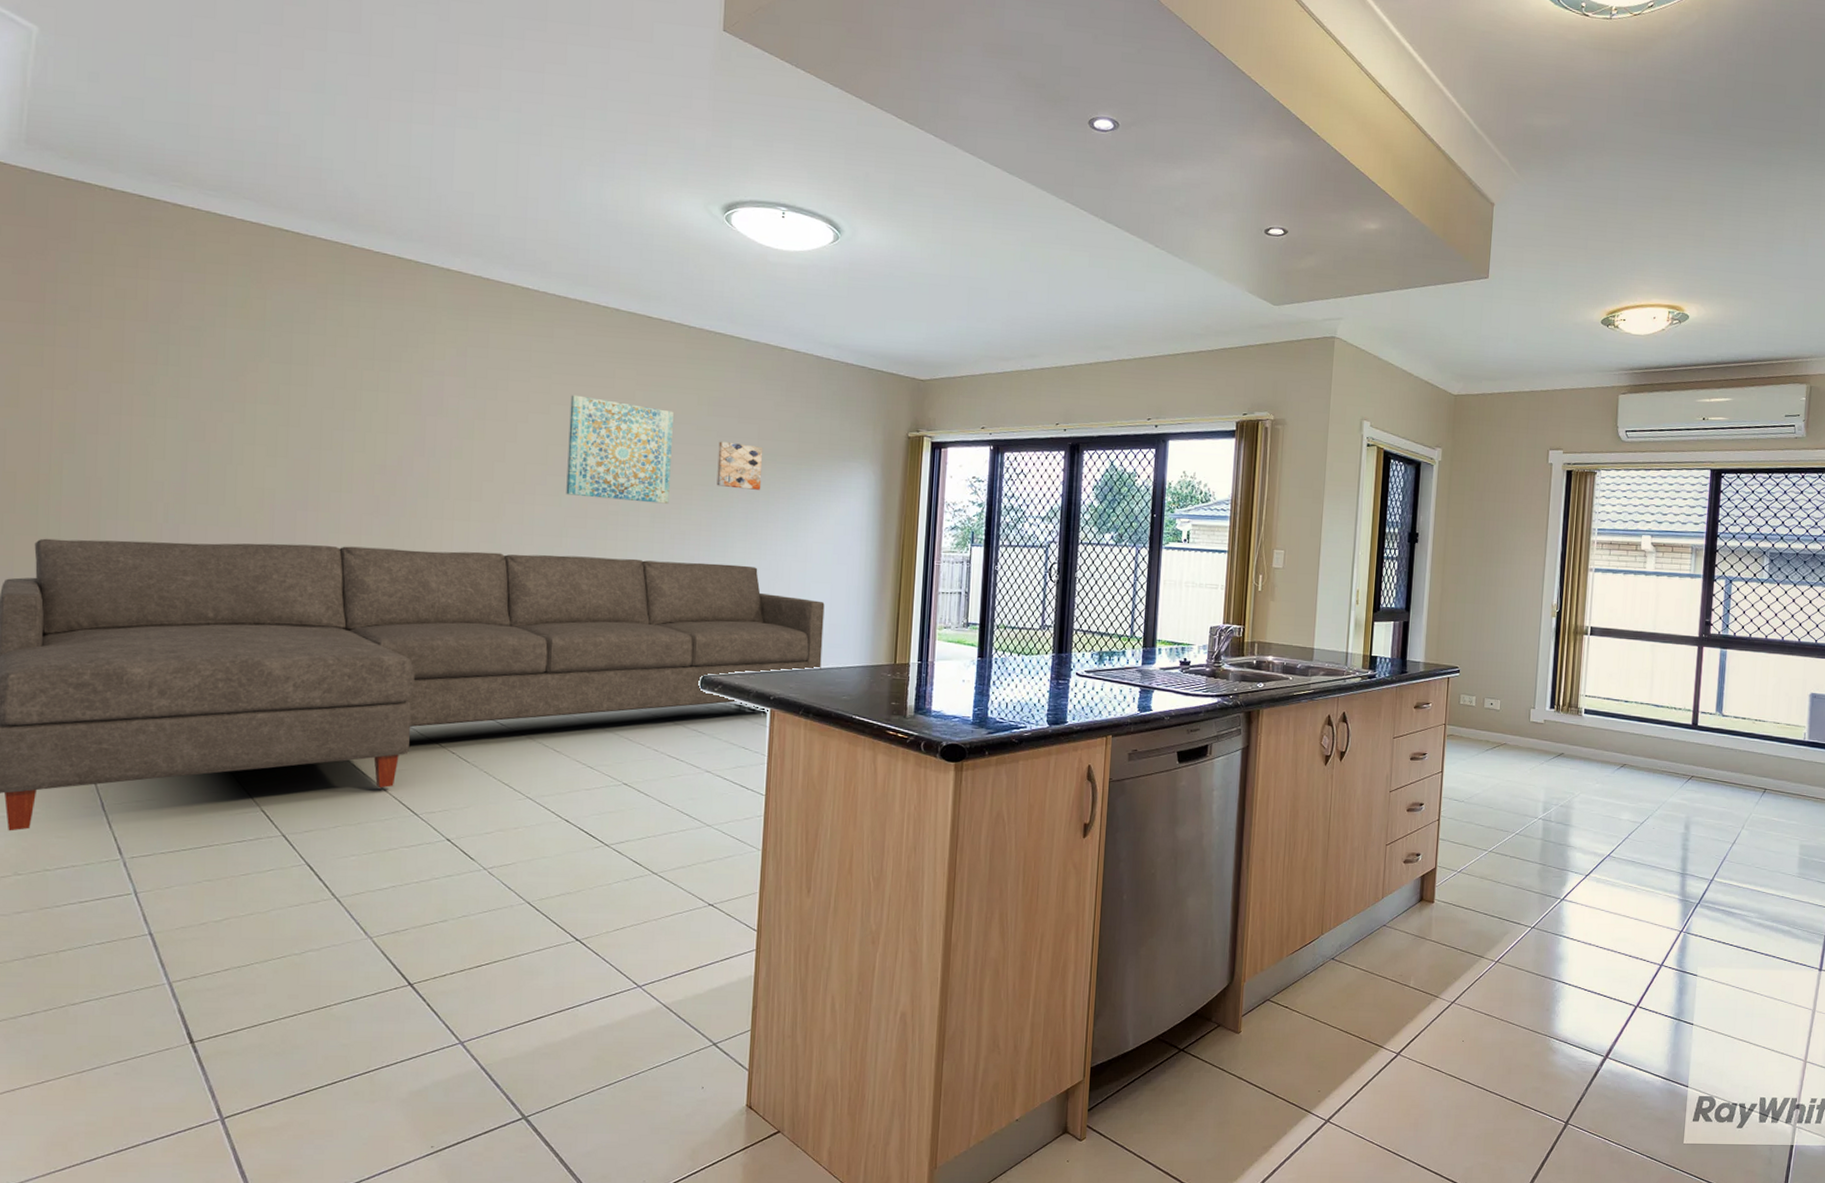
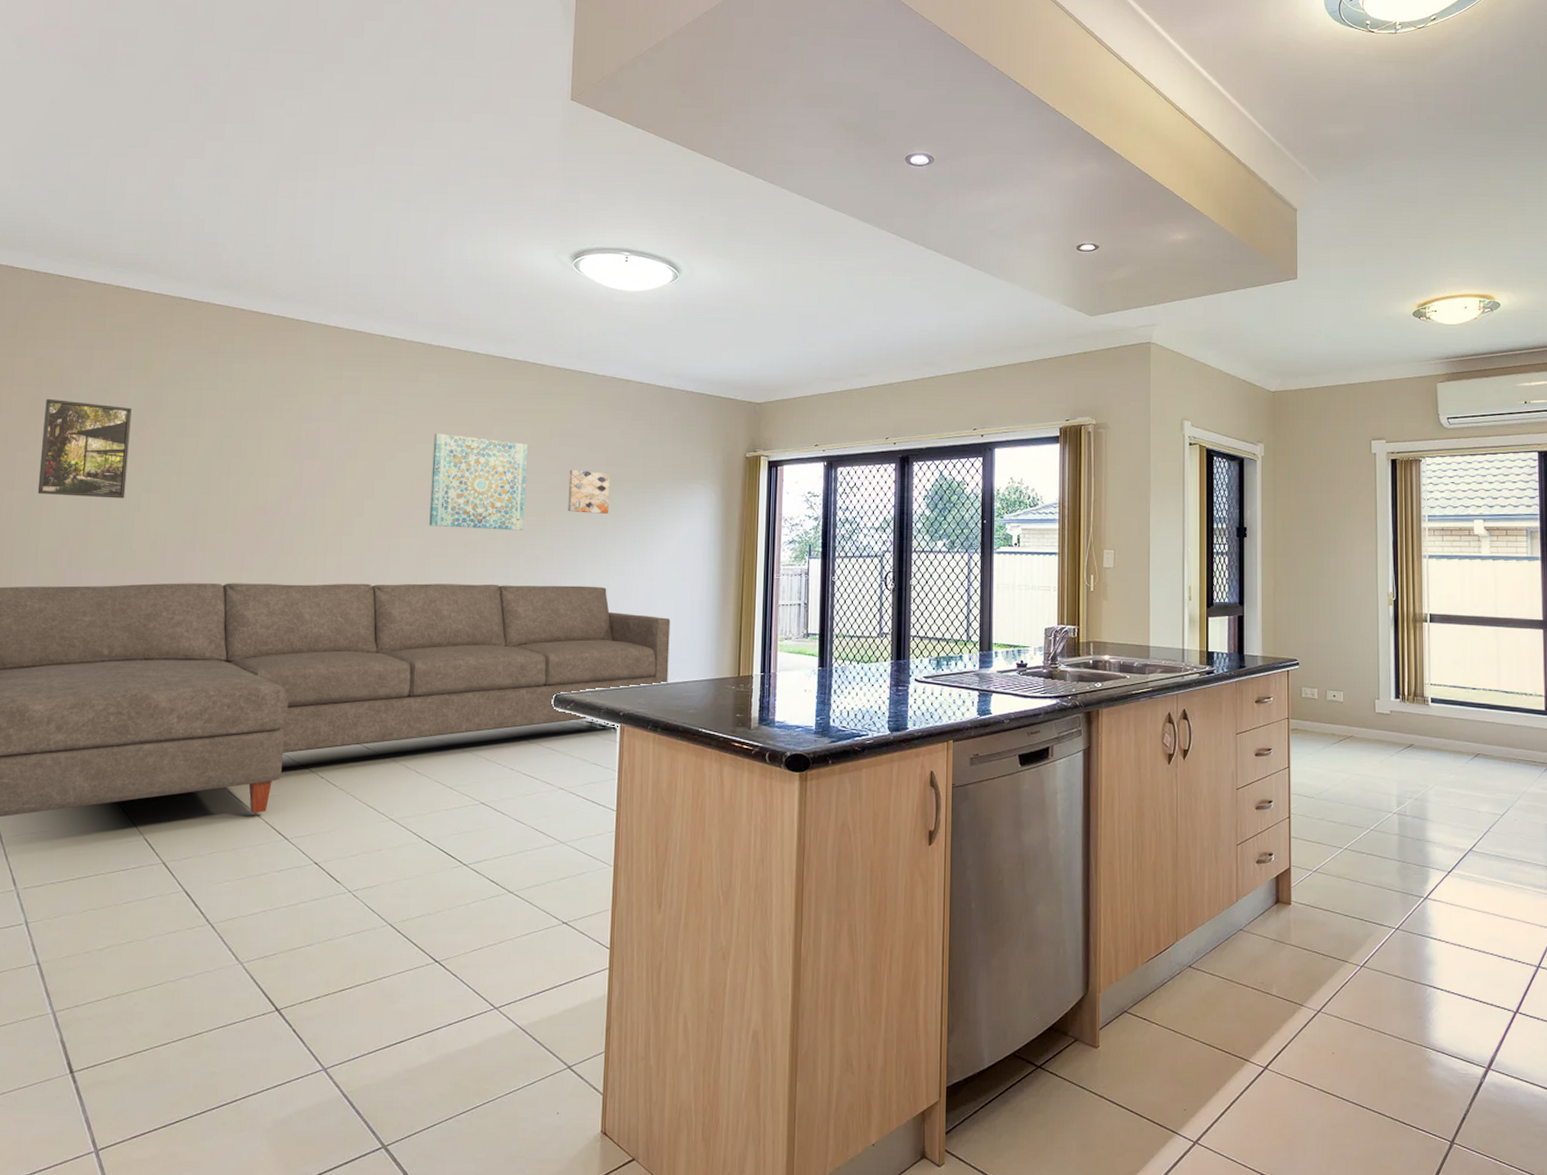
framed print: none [125,334,230,450] -> present [37,398,132,499]

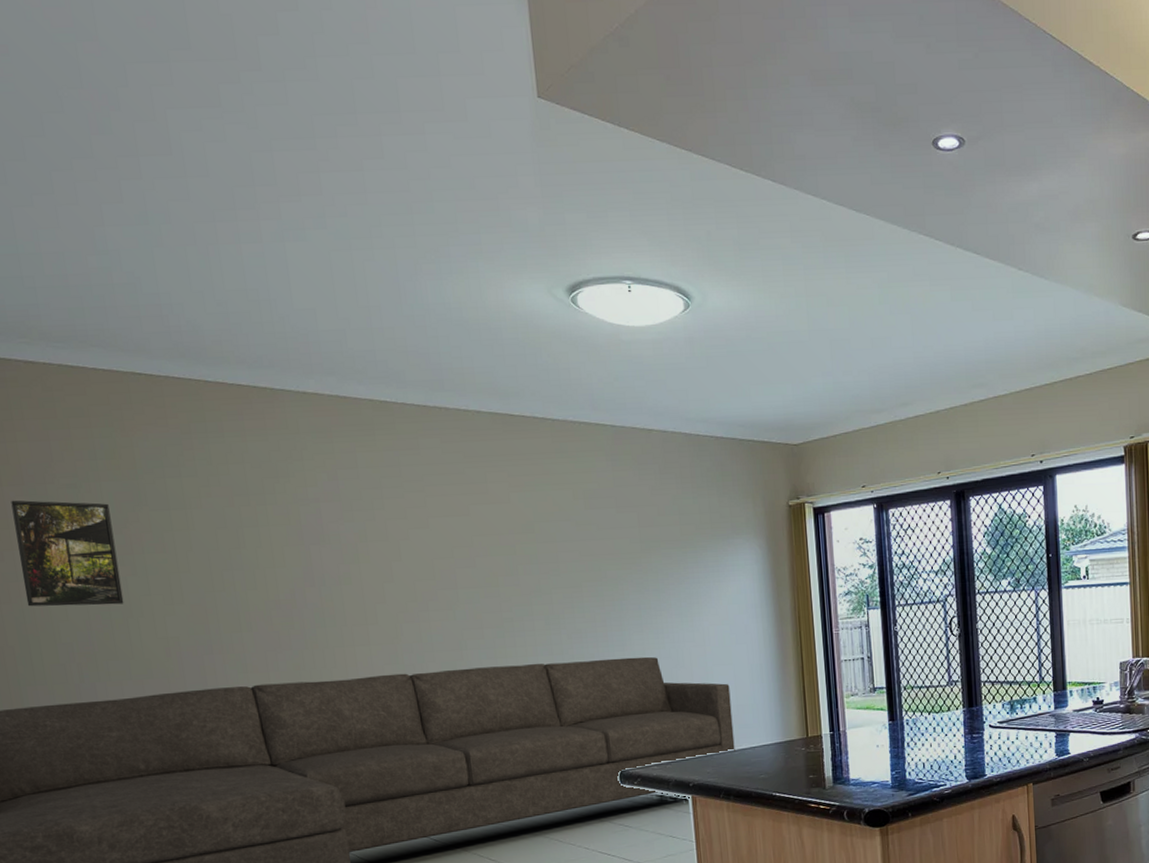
wall art: present [429,433,528,531] -> none [447,505,561,607]
wall art: present [567,469,611,514] -> none [600,533,650,580]

